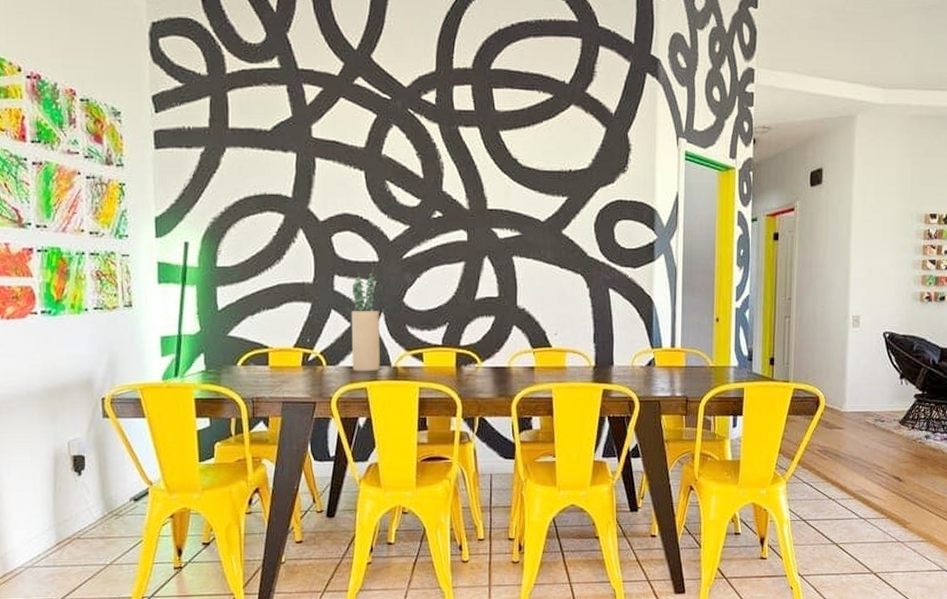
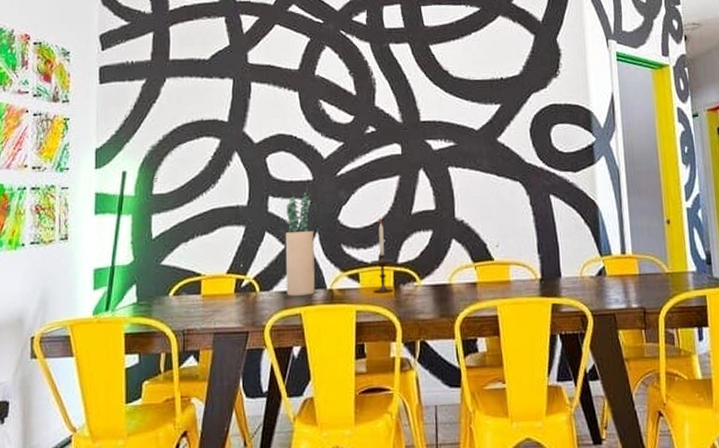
candlestick: none [434,301,457,373] -> present [371,217,395,294]

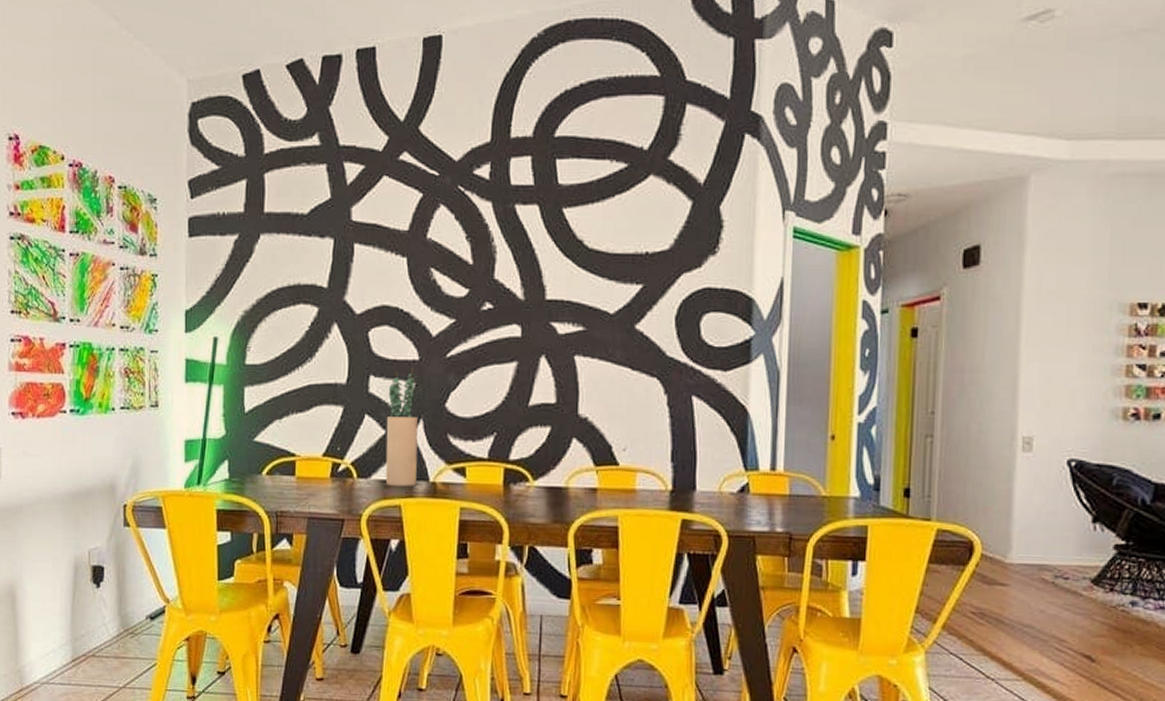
candlestick: present [371,217,395,294] -> none [479,407,506,492]

